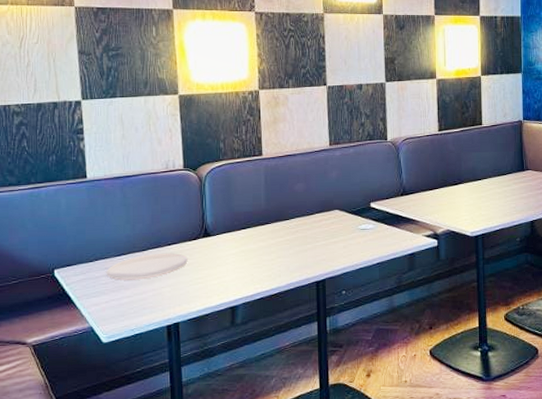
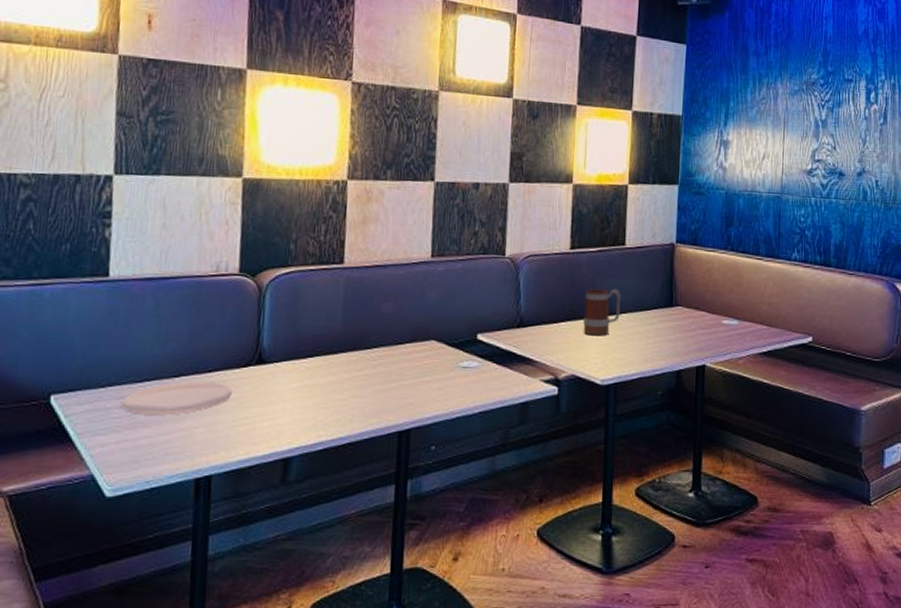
beer mug: none [453,160,482,198] -> present [583,289,621,336]

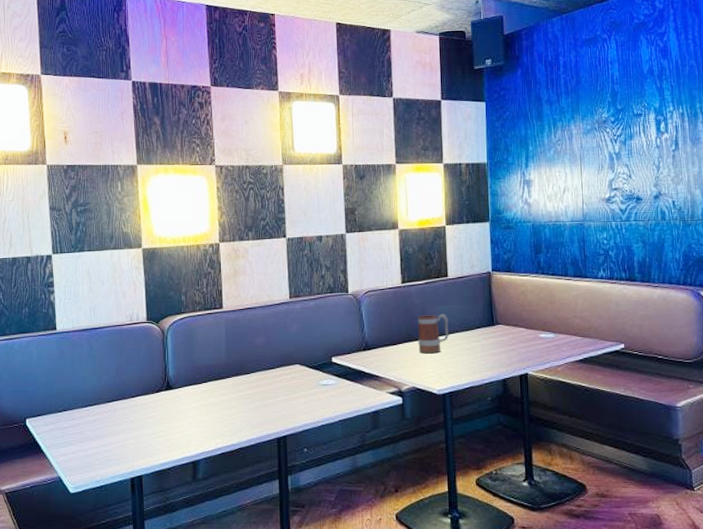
plate: present [120,381,233,416] -> none [74,405,151,432]

